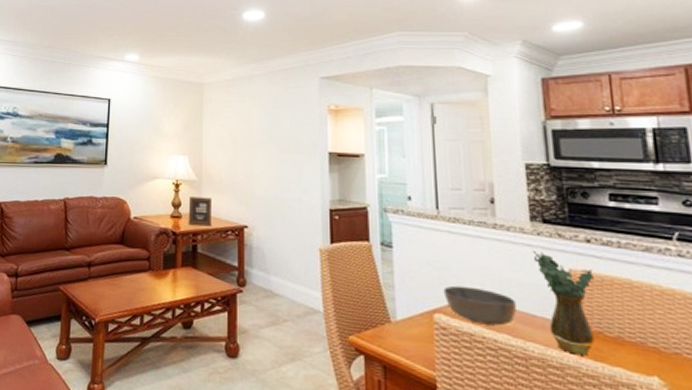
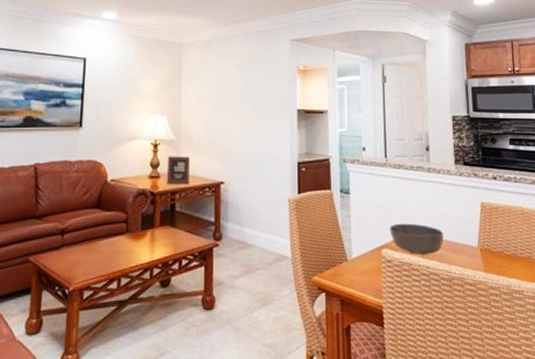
vase: present [532,251,595,356] -> none [456,189,498,272]

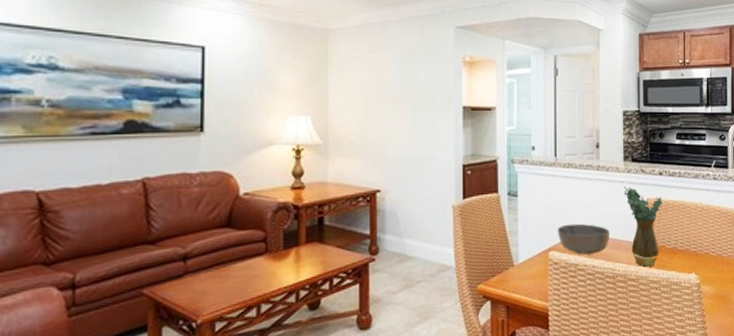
picture frame: present [166,156,190,185] -> none [312,162,340,196]
vase: none [456,189,498,272] -> present [623,186,662,267]

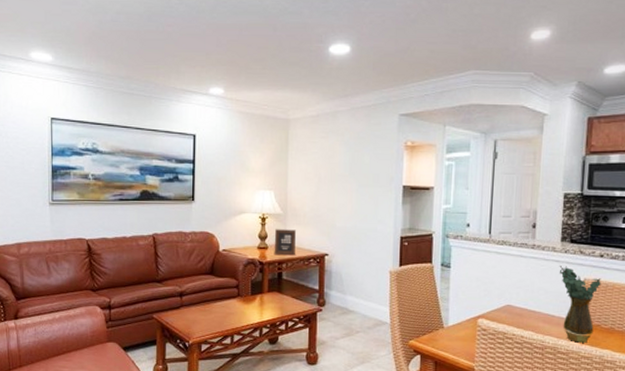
picture frame: none [312,162,340,196] -> present [274,229,296,256]
bowl: present [557,223,611,255] -> none [487,296,542,325]

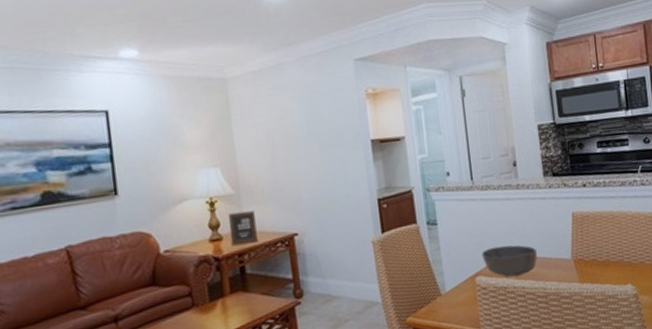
bowl: none [487,296,542,325] -> present [481,245,538,277]
vase: present [559,266,601,343] -> none [546,202,591,283]

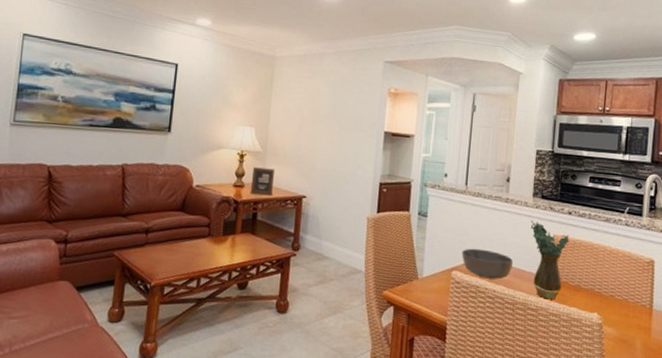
vase: none [546,202,591,283] -> present [530,221,569,300]

